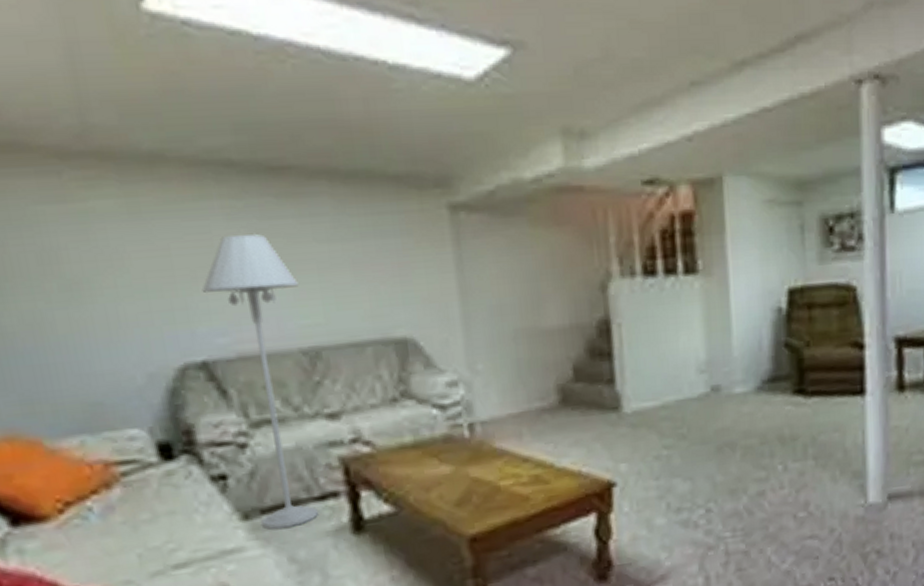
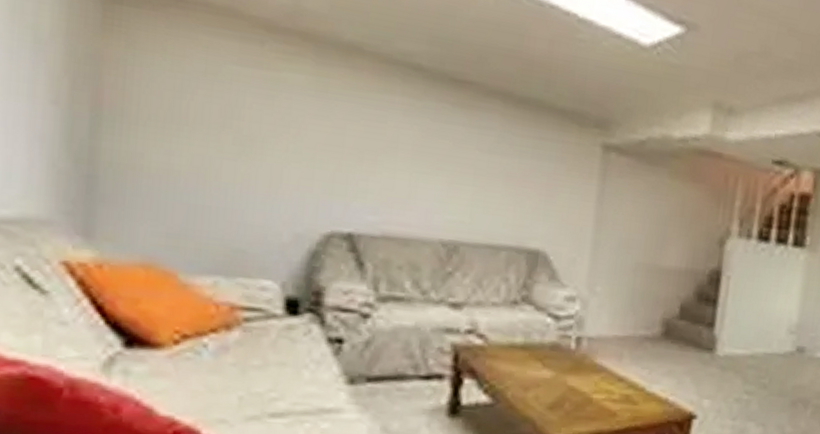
floor lamp: present [202,234,318,530] -> none [363,128,454,399]

